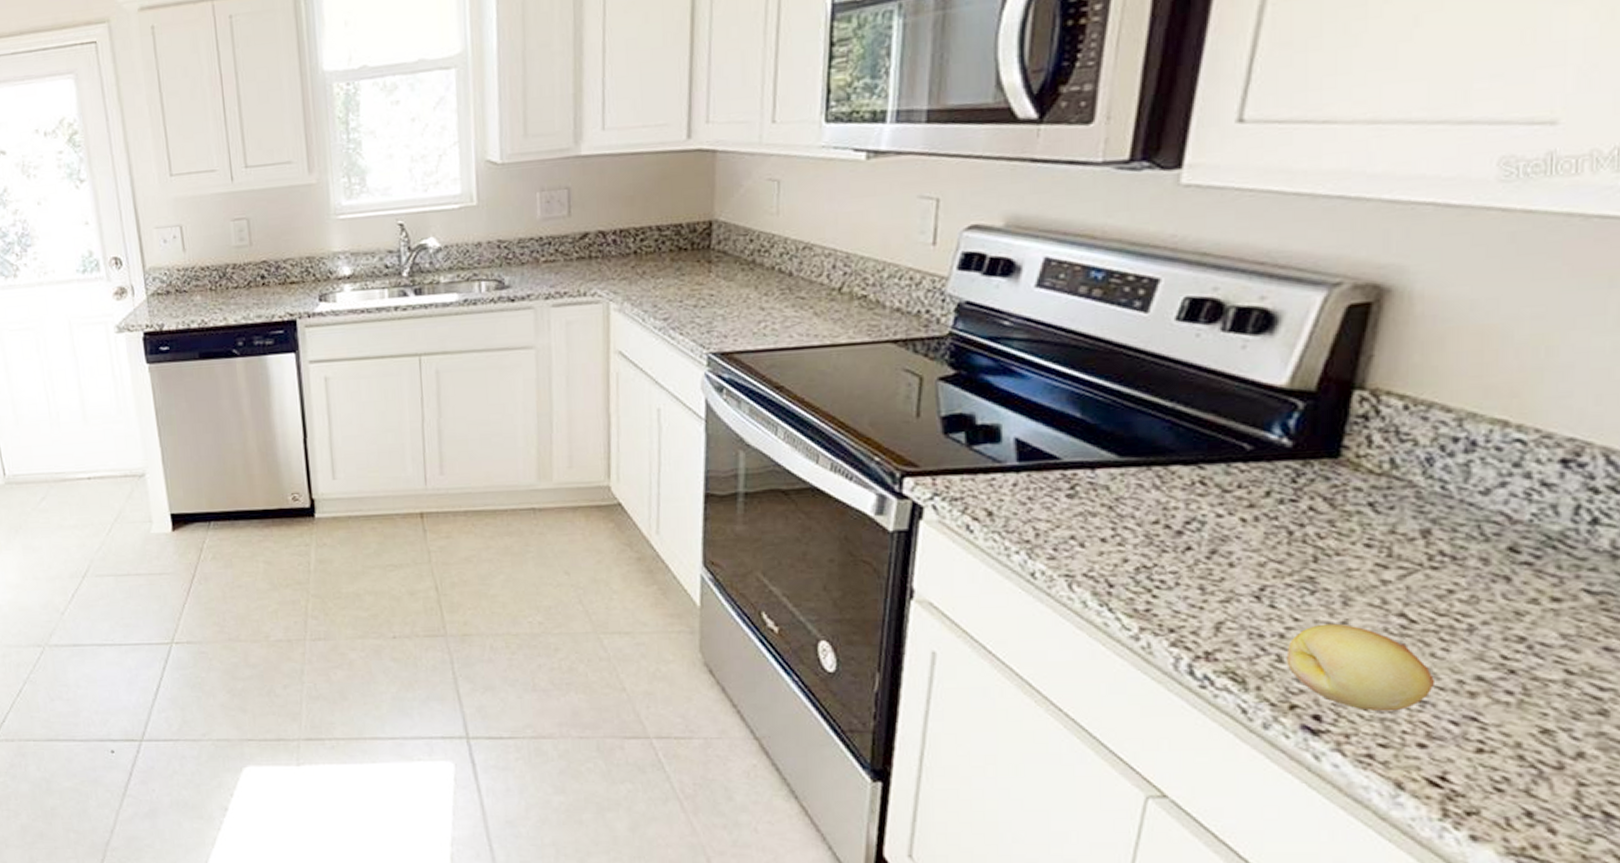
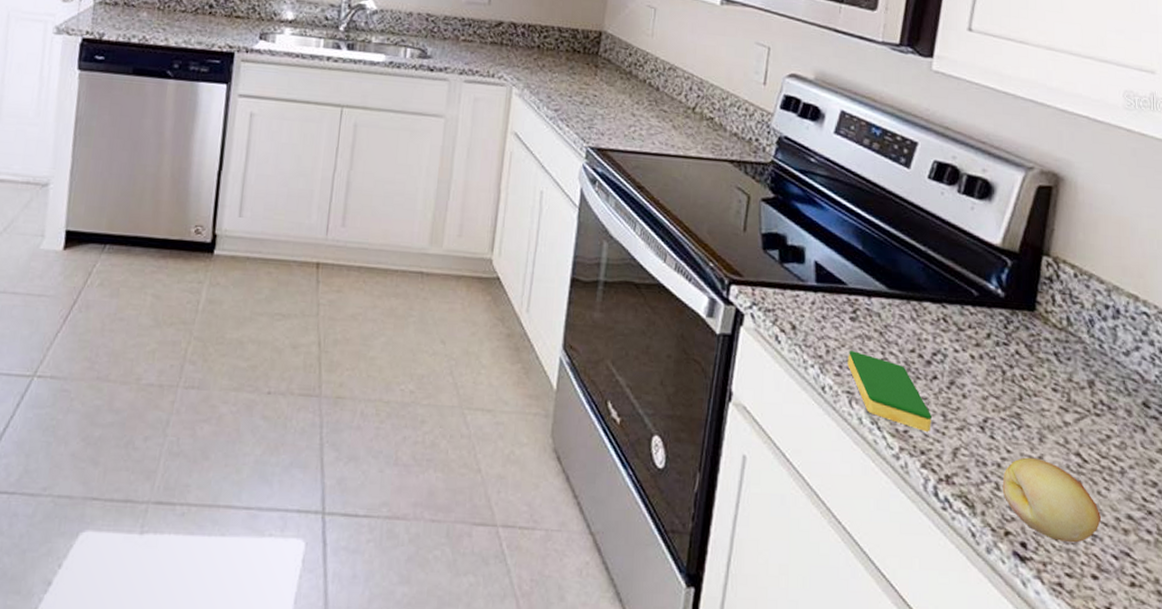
dish sponge: none [1065,530,1184,608] -> present [847,350,931,432]

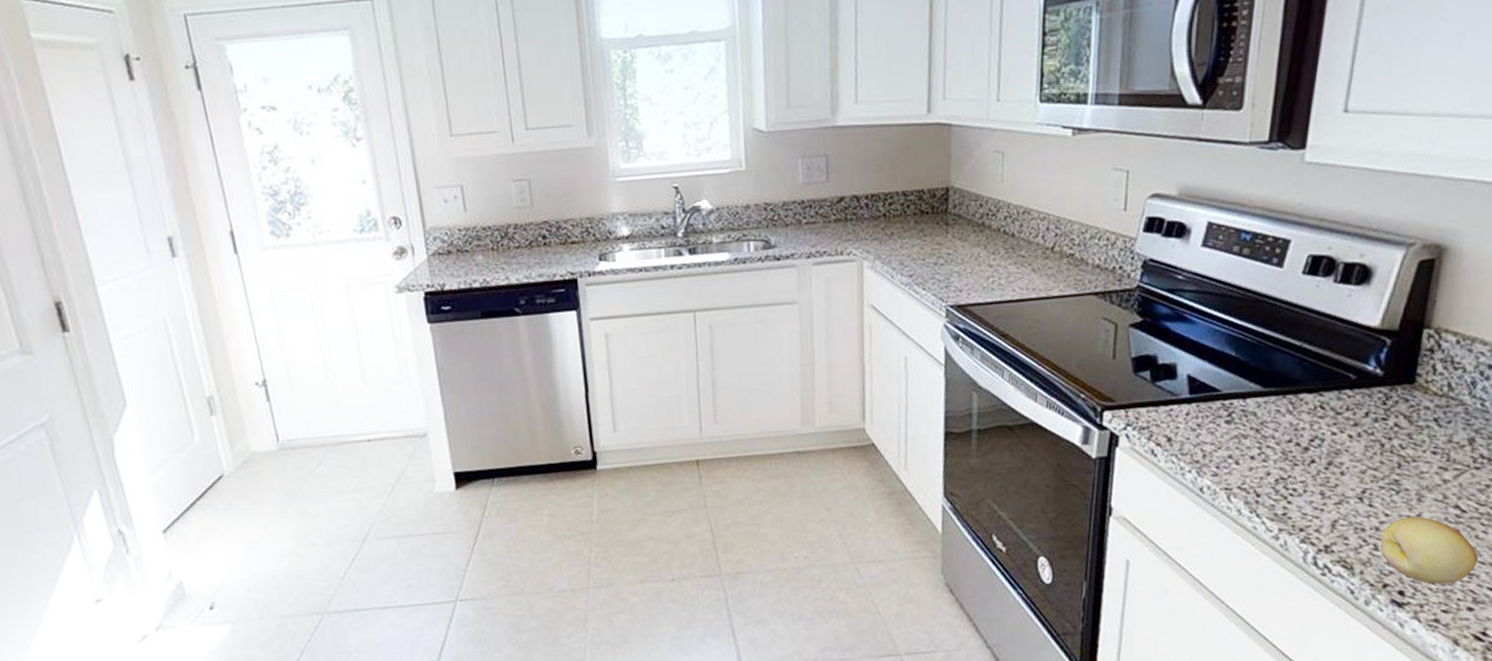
dish sponge: present [847,350,931,432] -> none [1224,450,1310,511]

